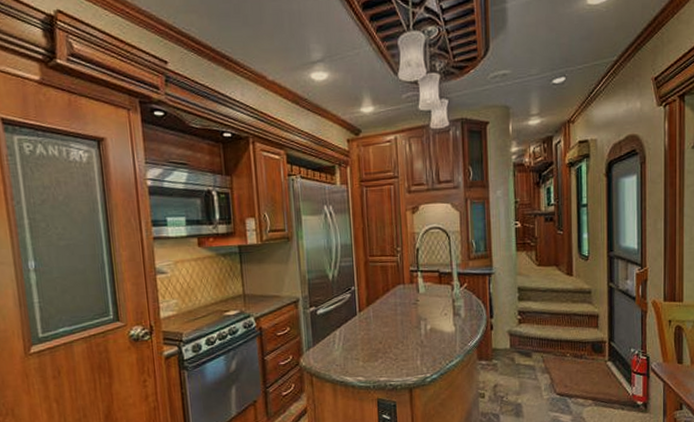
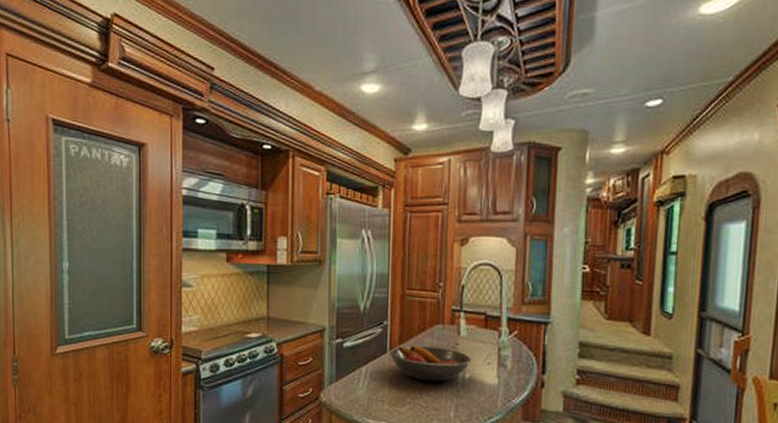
fruit bowl: none [359,305,431,337] -> present [389,346,472,382]

